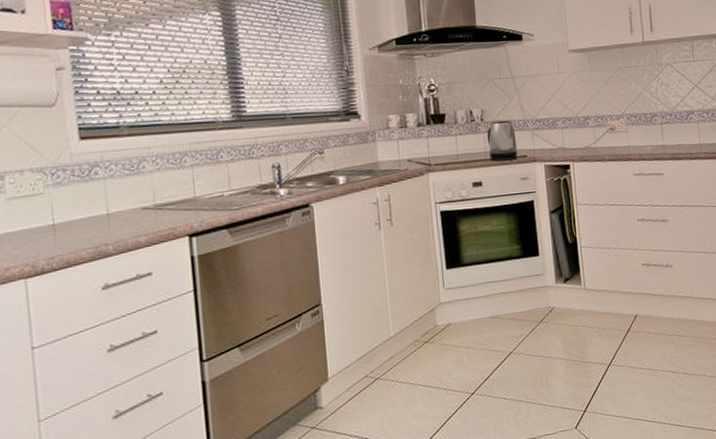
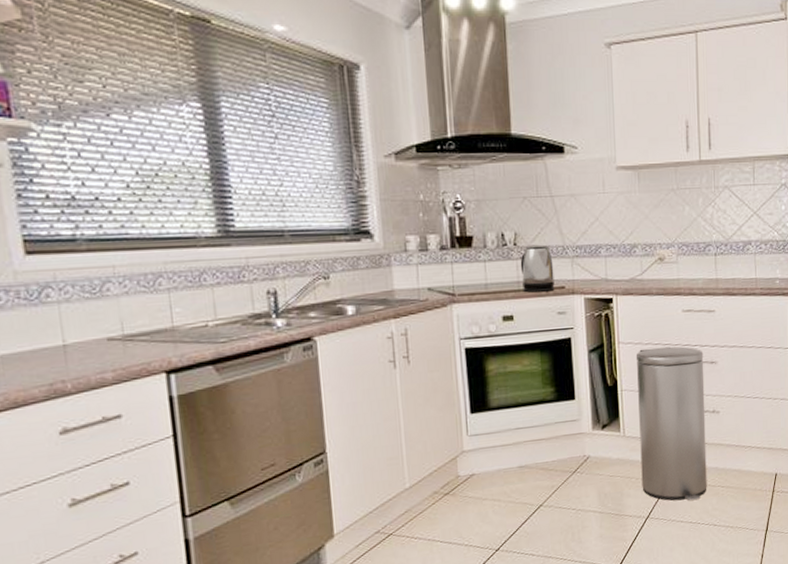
pedal bin: none [592,206,665,350] -> present [635,346,707,502]

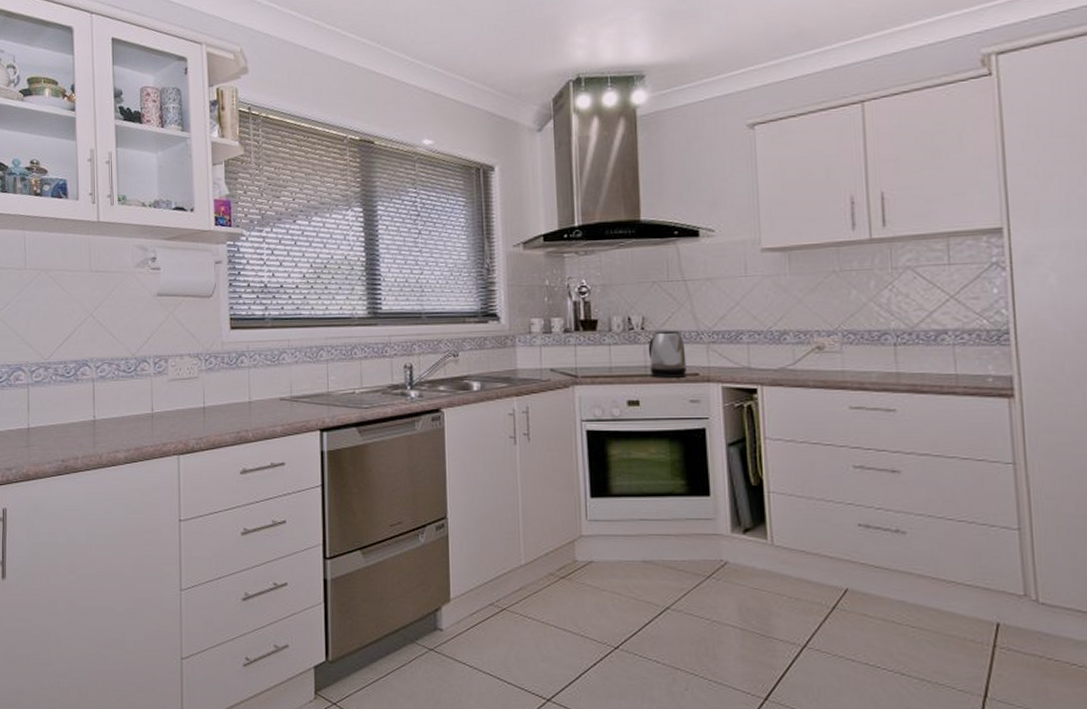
pedal bin: present [635,346,707,502] -> none [787,447,890,638]

